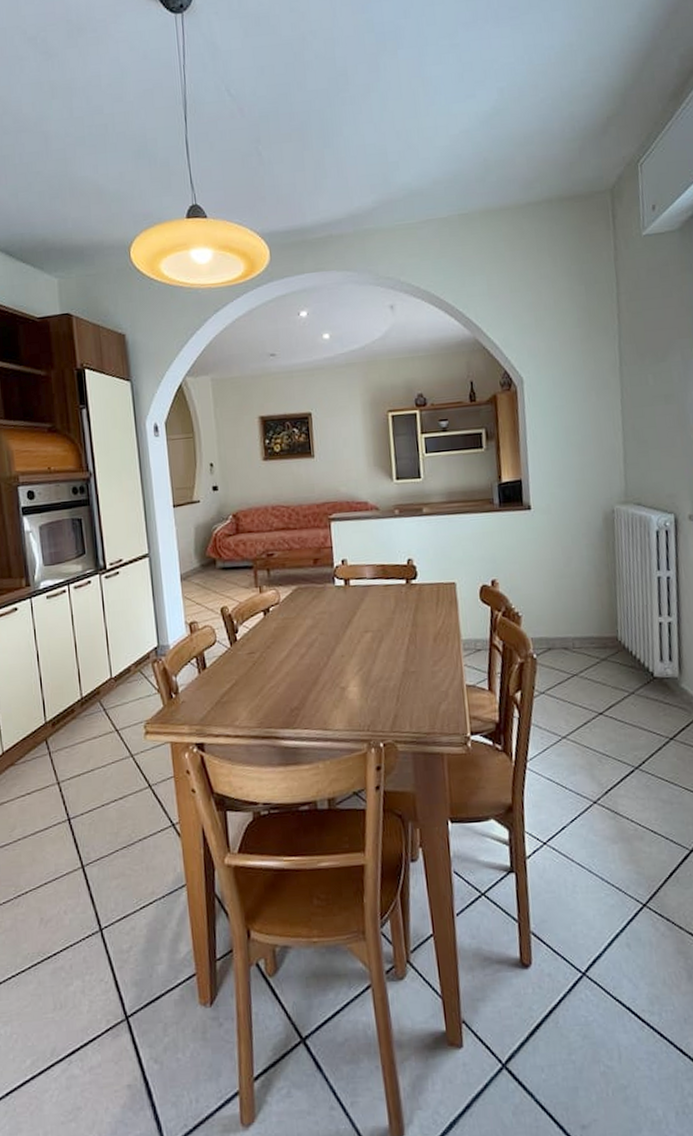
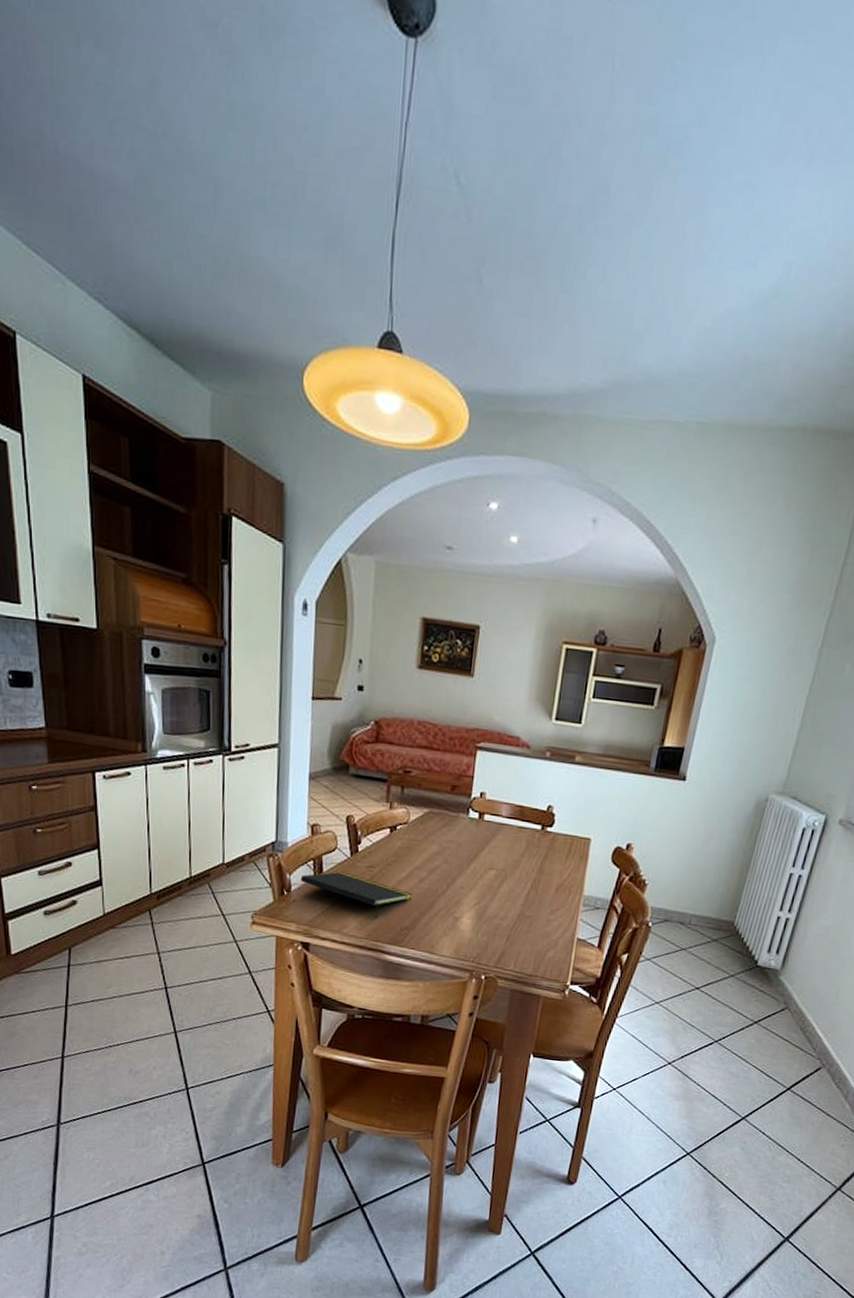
notepad: none [186,663,296,704] -> present [300,871,412,918]

